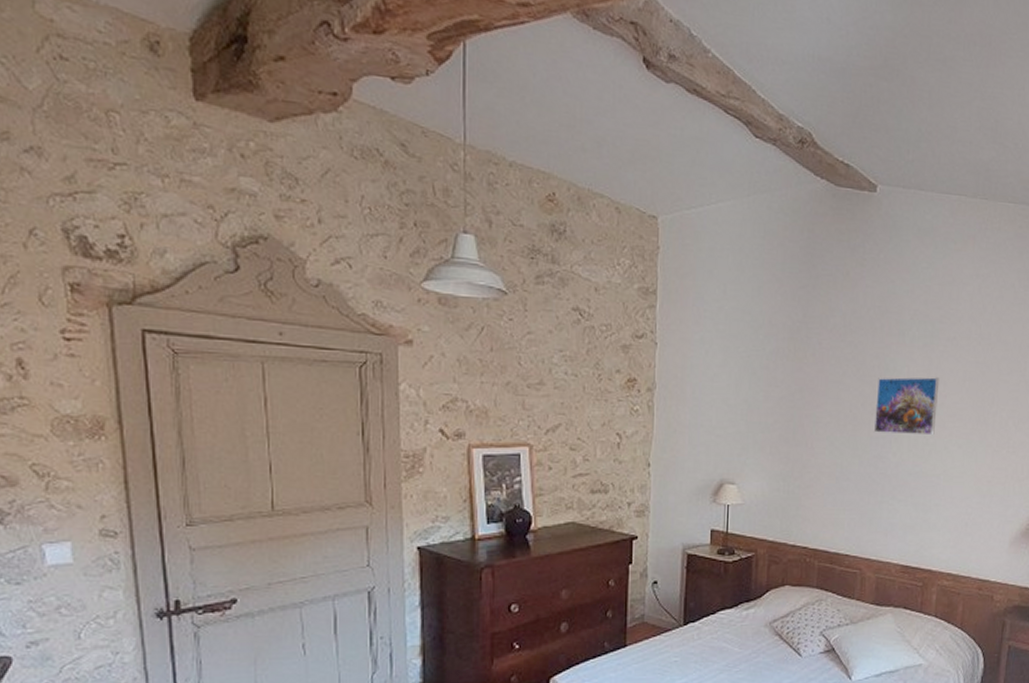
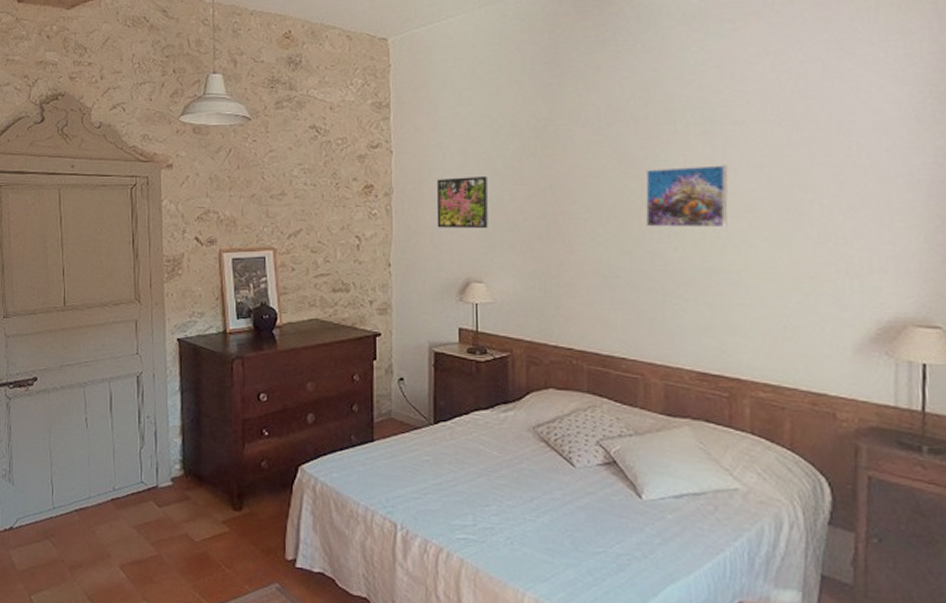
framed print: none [696,375,746,430] -> present [436,175,489,229]

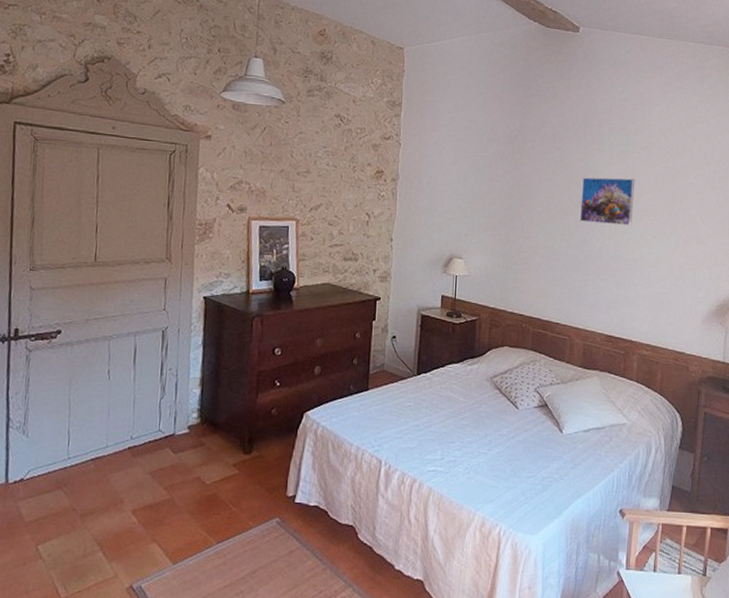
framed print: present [436,175,489,229] -> none [431,170,472,215]

